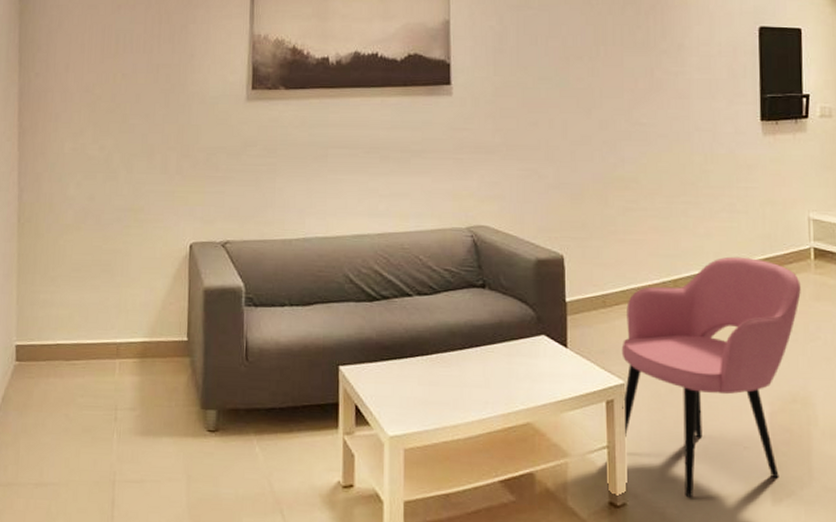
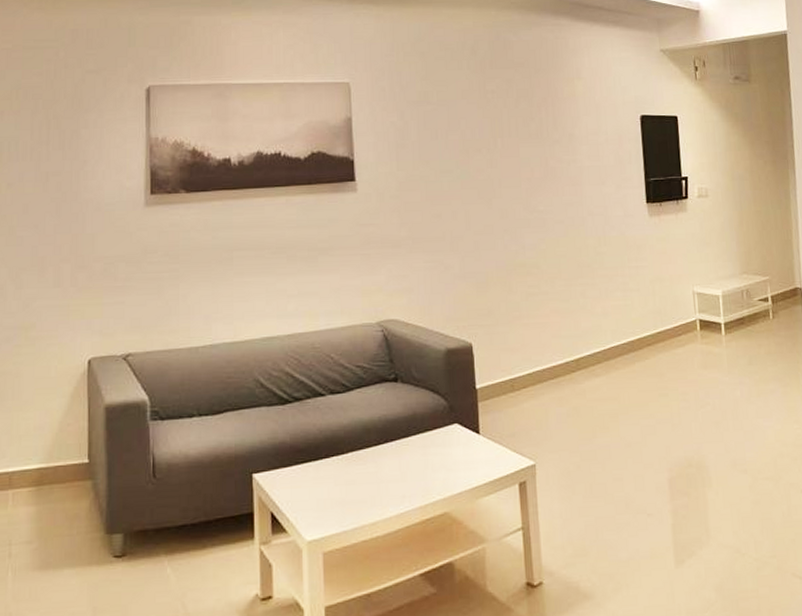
armchair: present [621,256,801,498] -> none [531,332,690,570]

